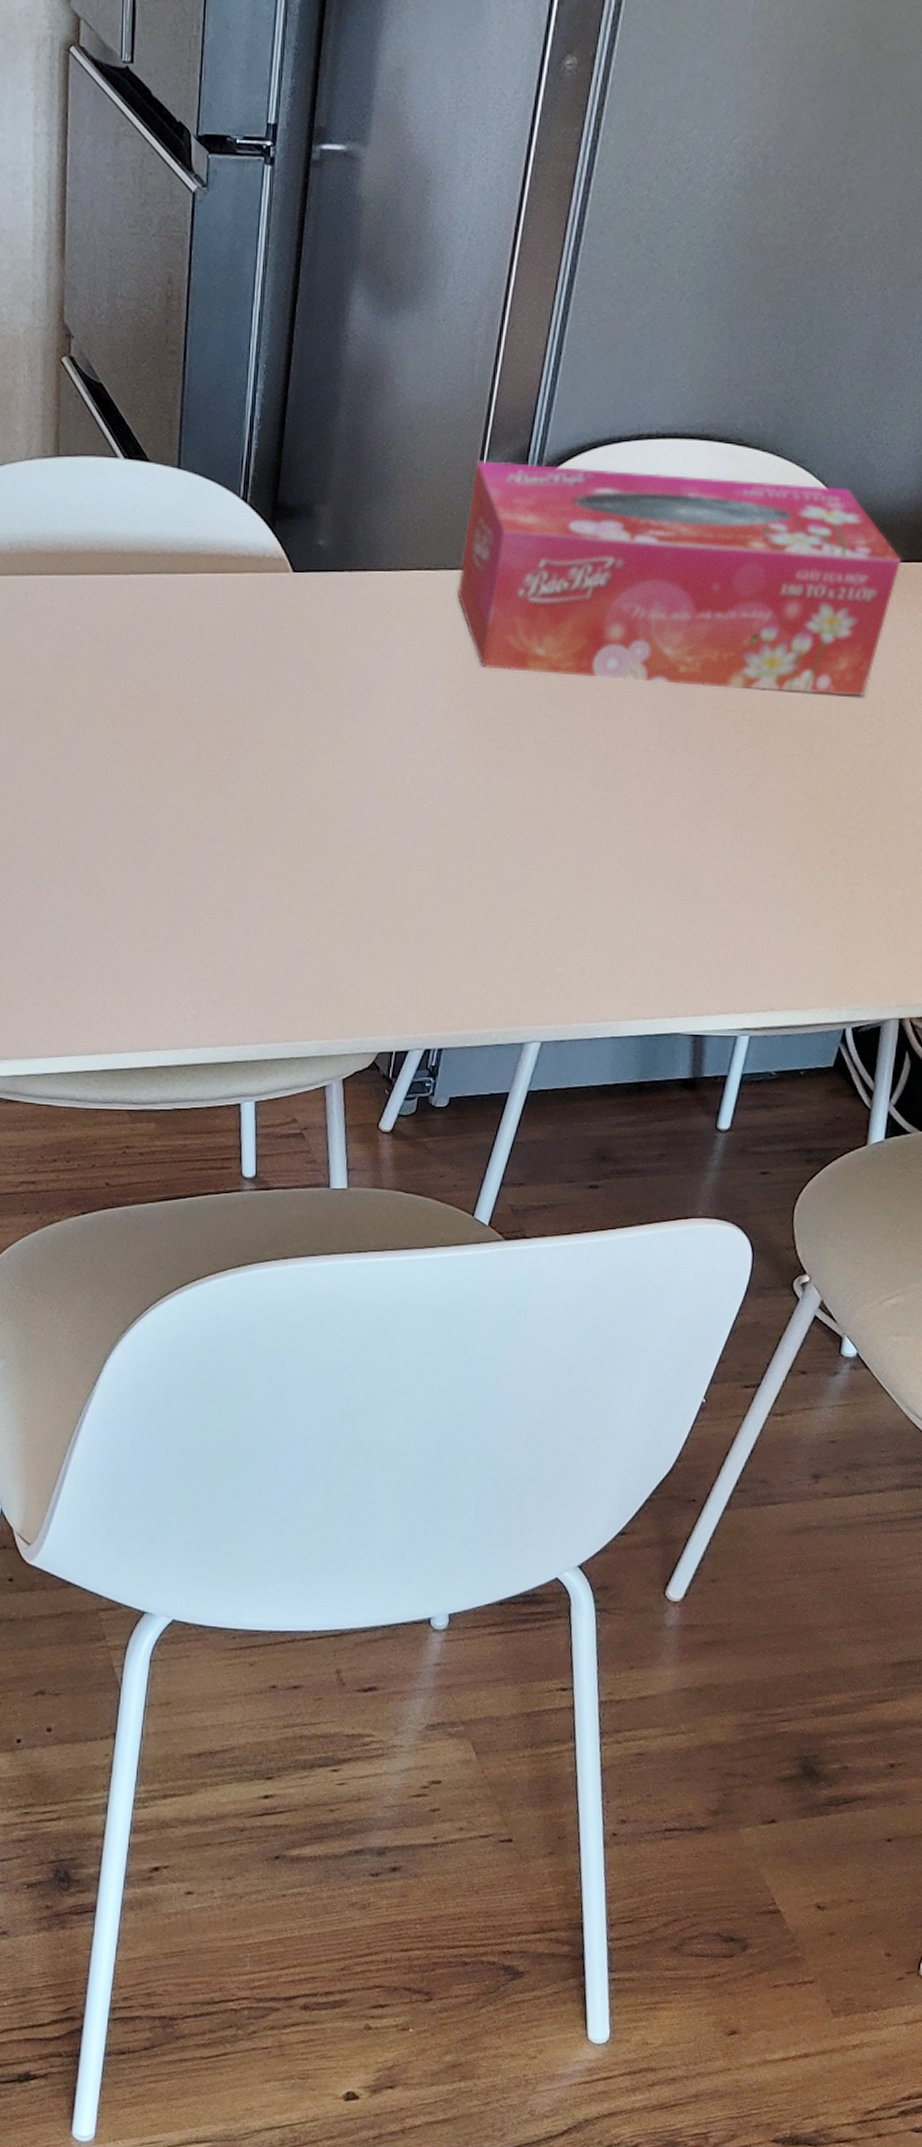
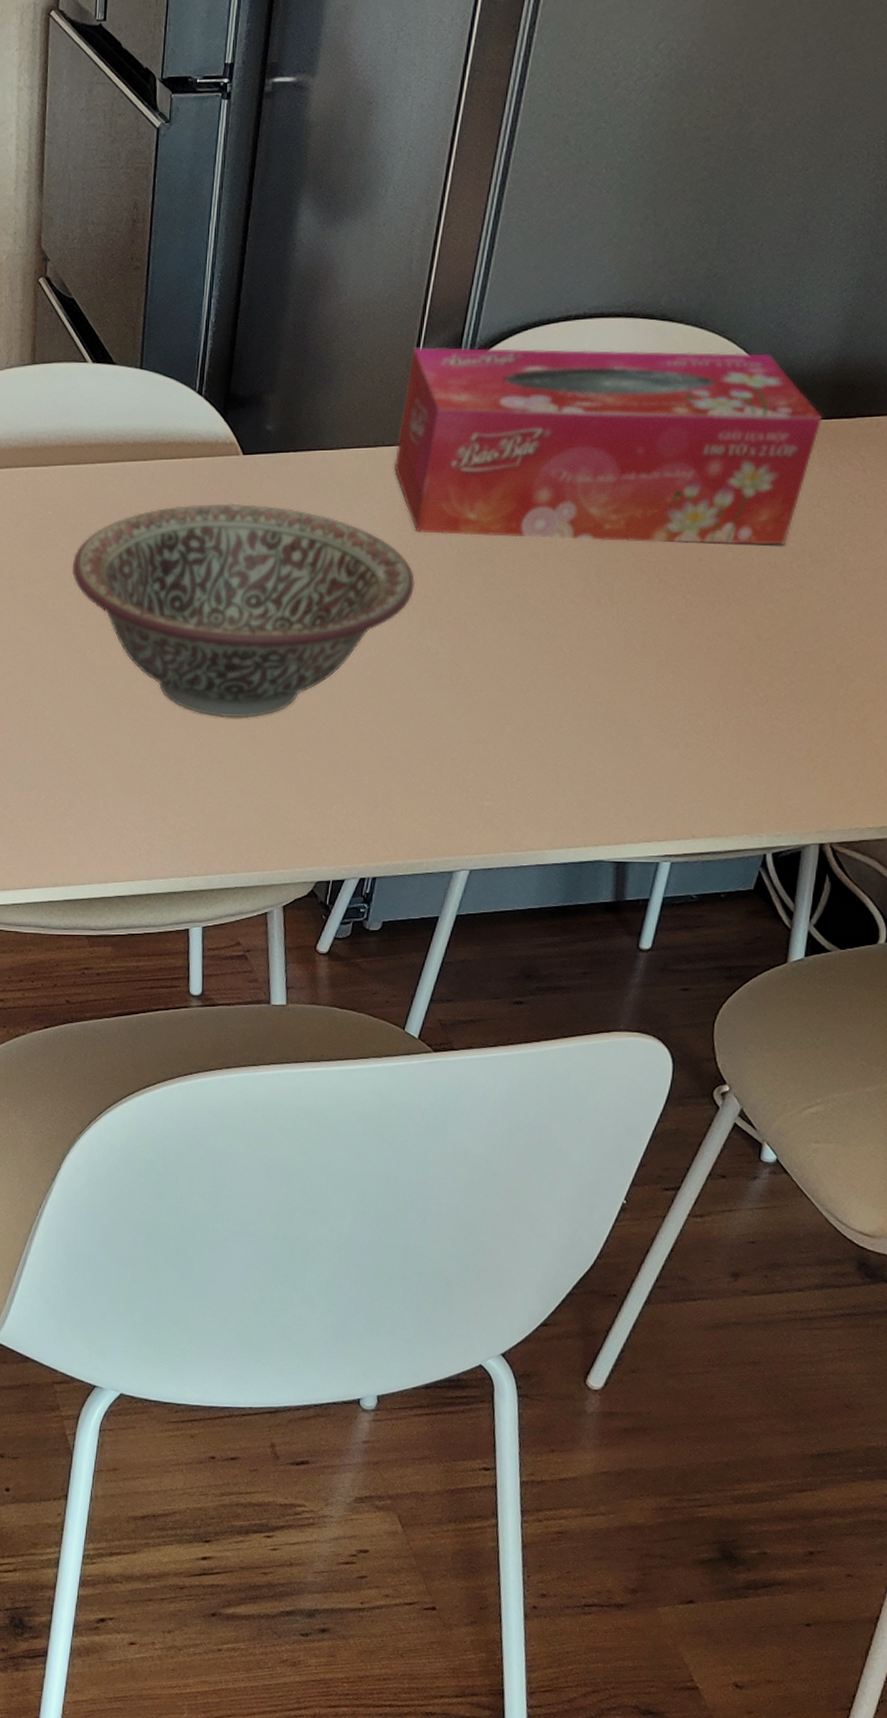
decorative bowl: none [104,626,481,869] -> present [71,503,416,718]

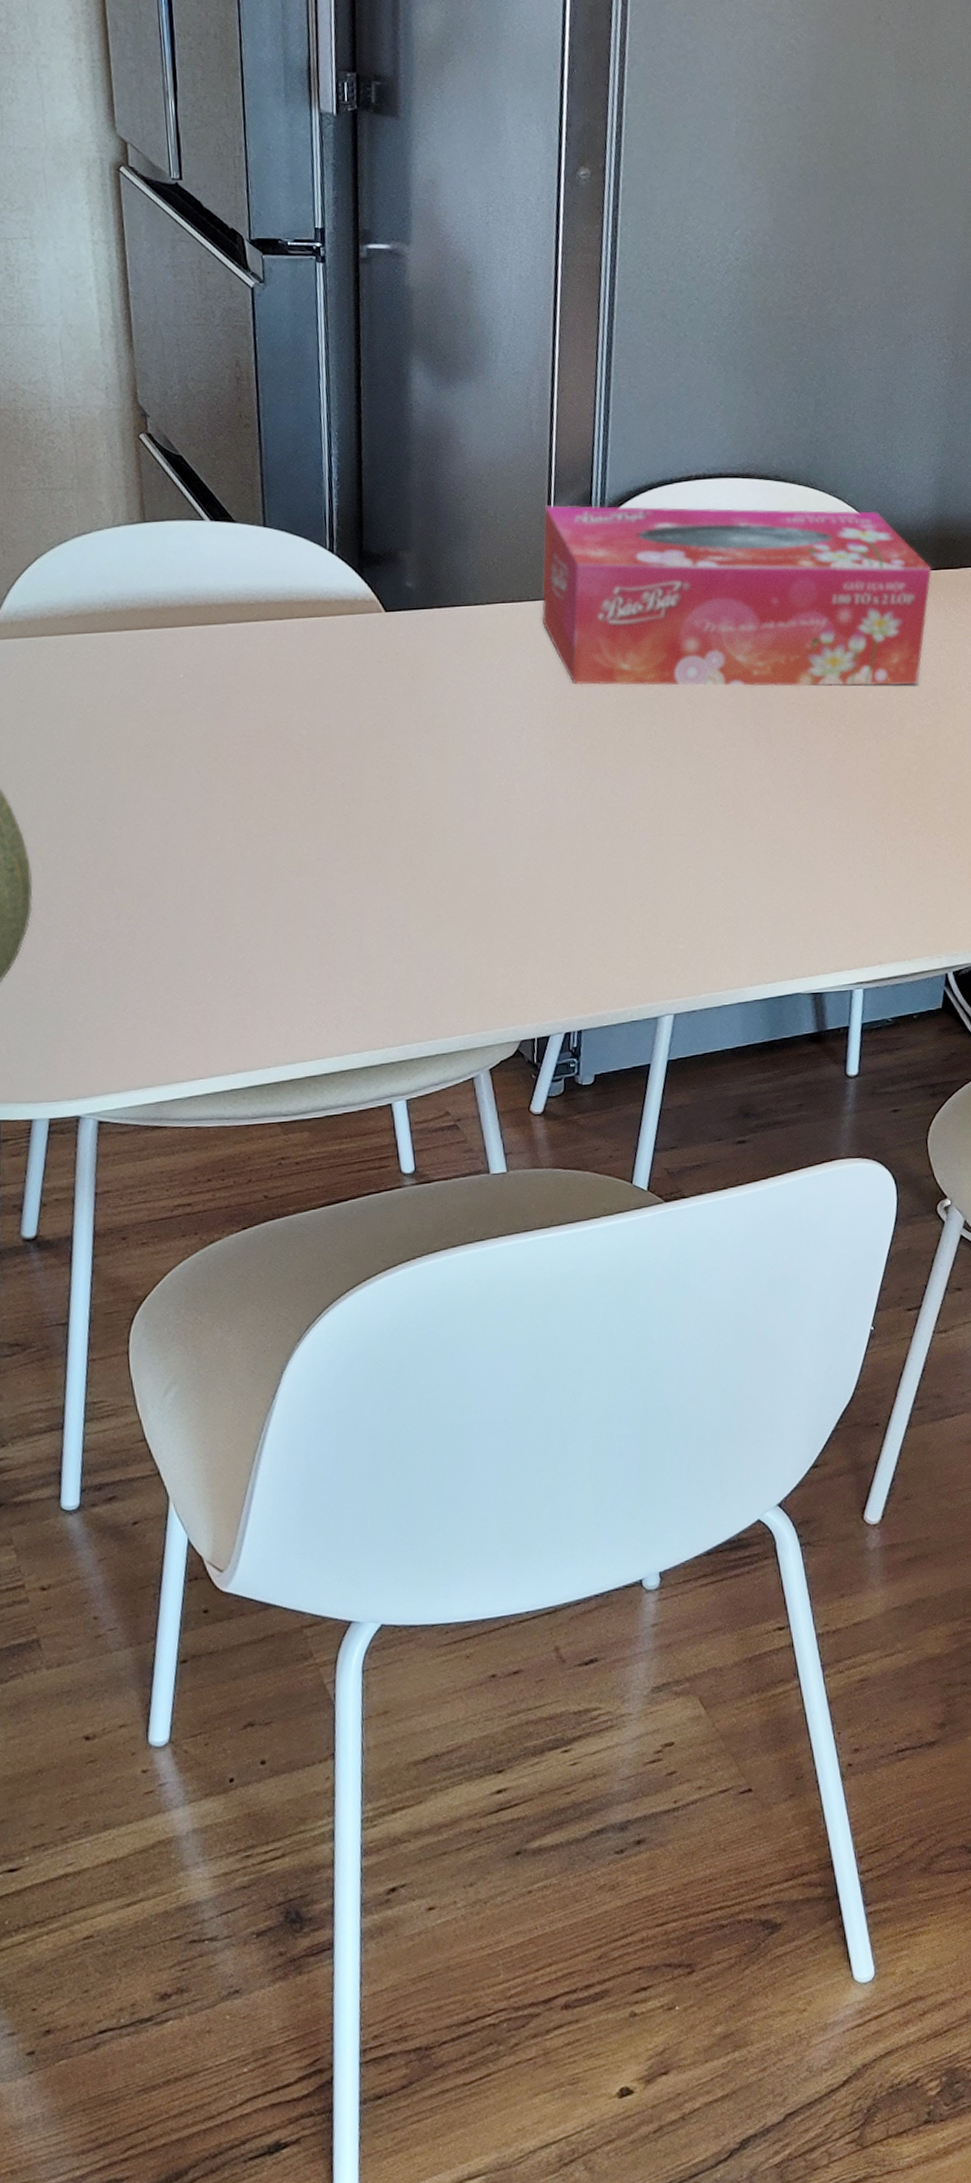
decorative bowl: present [71,503,416,718] -> none [213,661,580,879]

